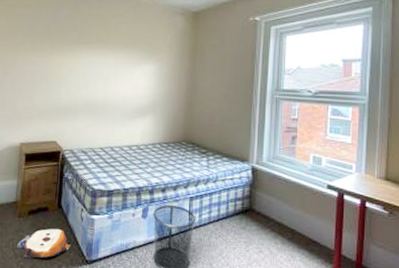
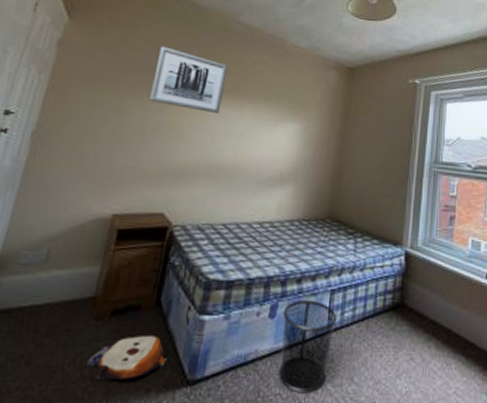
wall art: none [35,10,92,61] -> present [150,46,228,113]

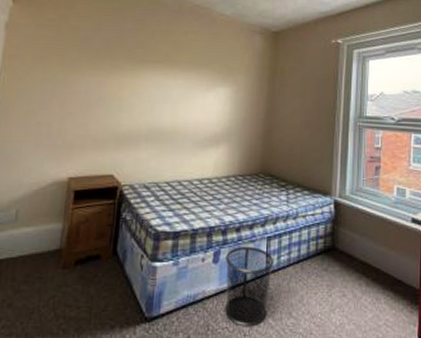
plush toy: present [85,335,167,381] -> none [57,281,126,319]
wall art: present [150,46,228,113] -> none [92,22,160,82]

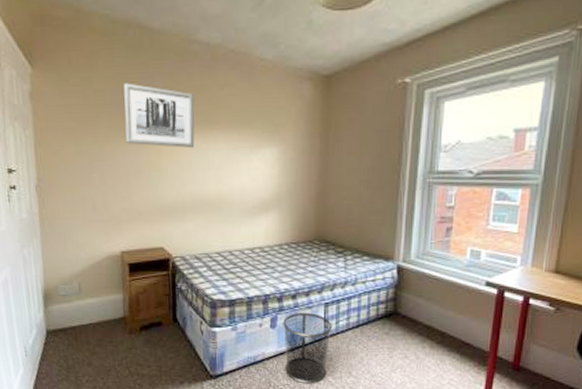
wall art: none [92,22,160,82] -> present [123,83,195,148]

